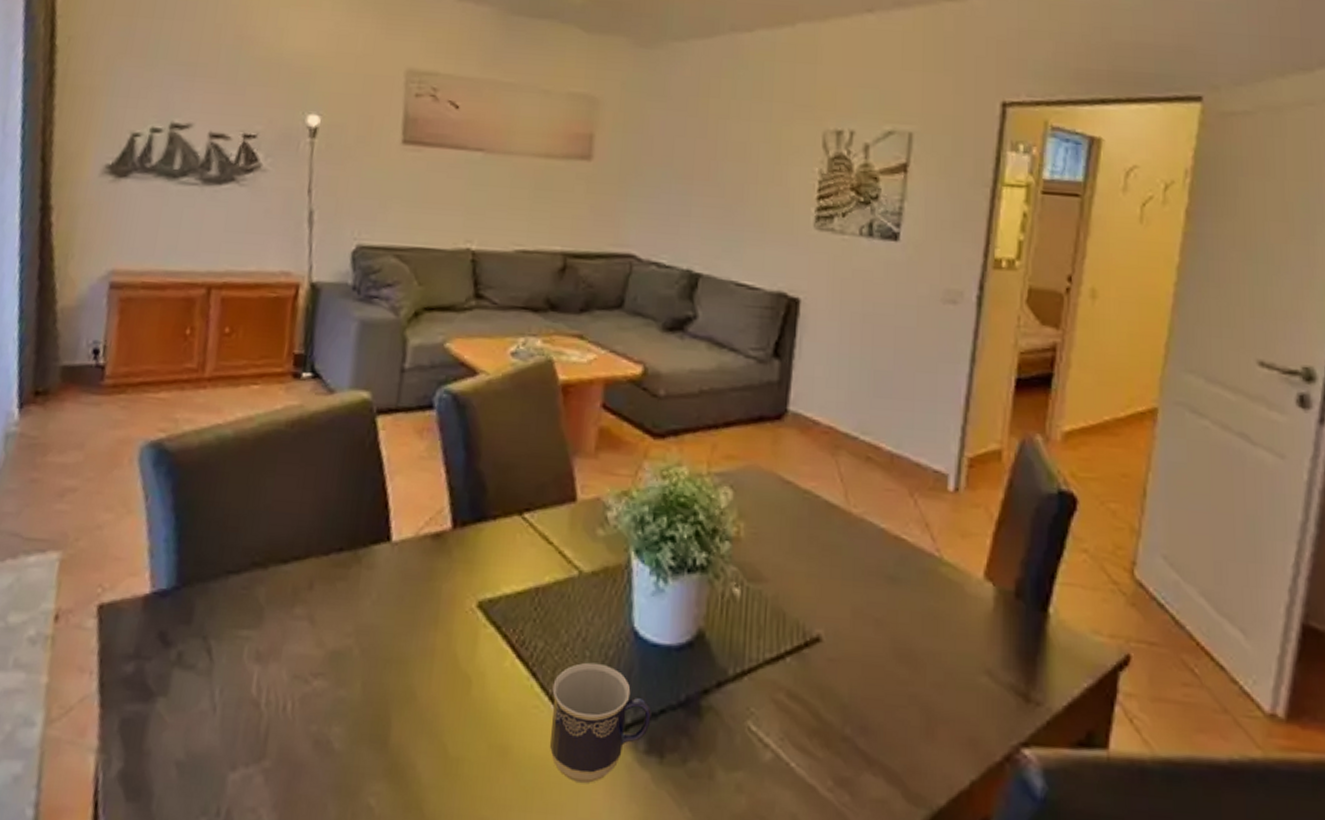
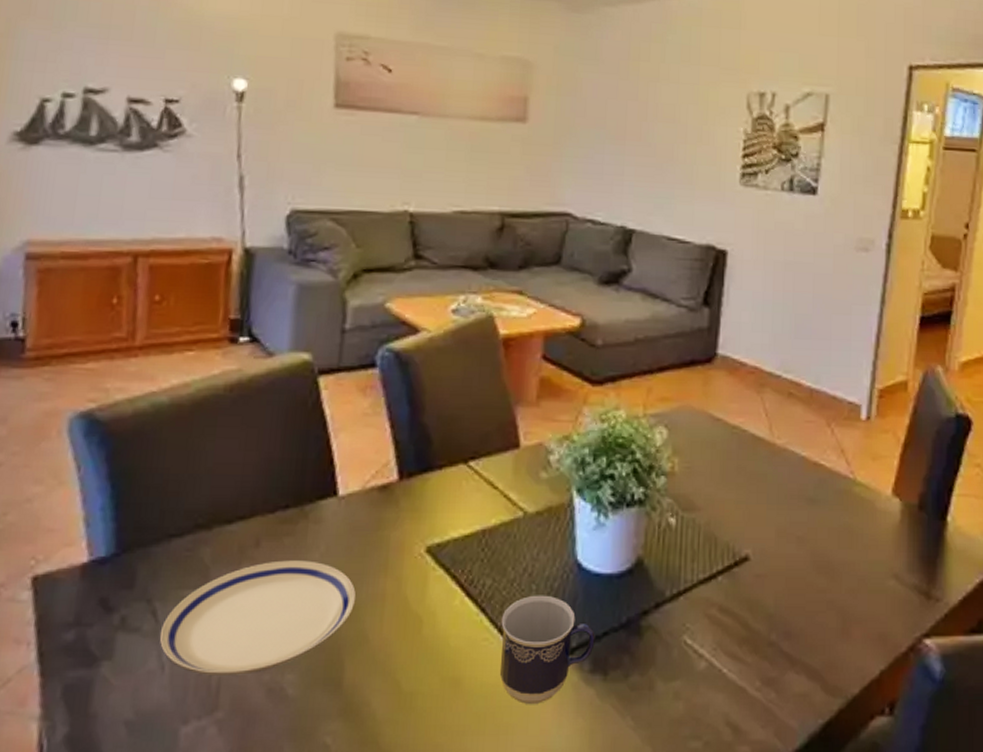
plate: none [213,605,405,724] -> present [159,560,356,675]

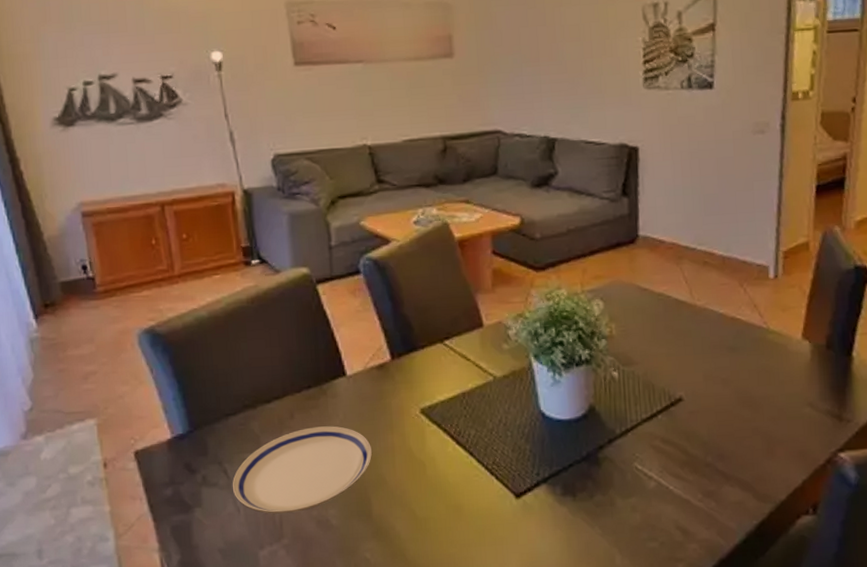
cup: present [499,595,595,704] -> none [486,439,563,521]

